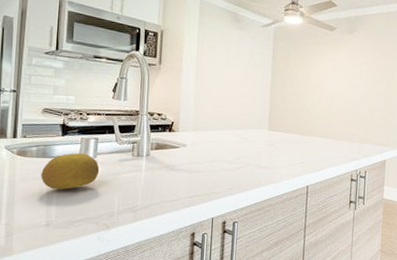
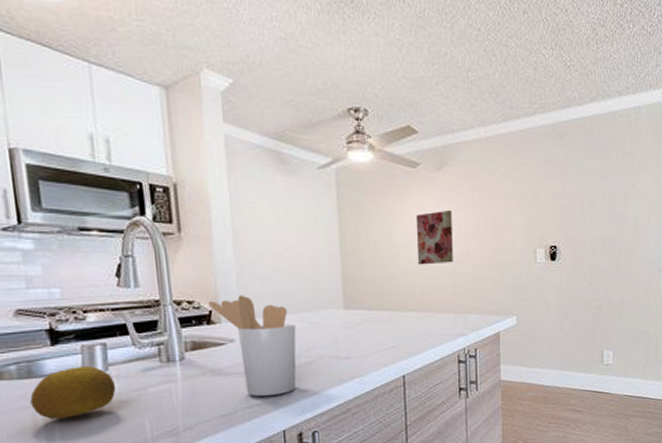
utensil holder: none [171,112,231,190] -> present [207,295,297,396]
wall art: none [327,63,357,103] -> present [415,209,453,265]

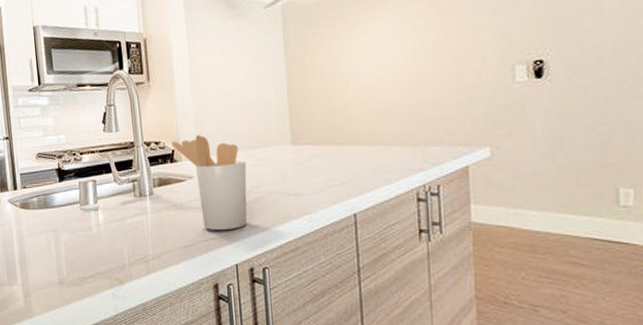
fruit: present [30,366,117,420] -> none [46,199,103,243]
wall art: present [415,209,453,265] -> none [364,32,409,95]

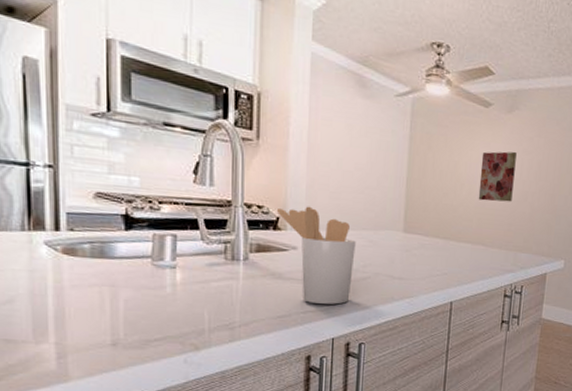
wall art: none [364,32,409,95] -> present [478,151,517,202]

